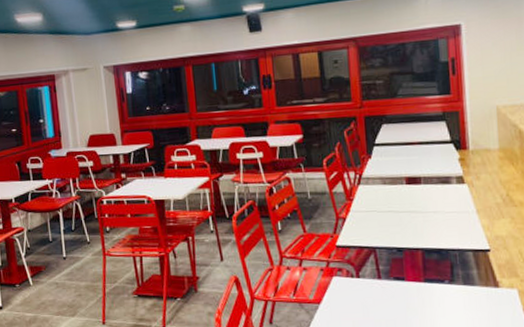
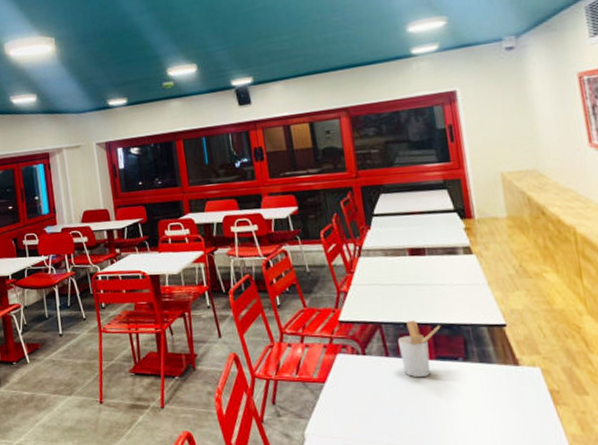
utensil holder: none [390,245,431,299] -> present [398,319,441,378]

